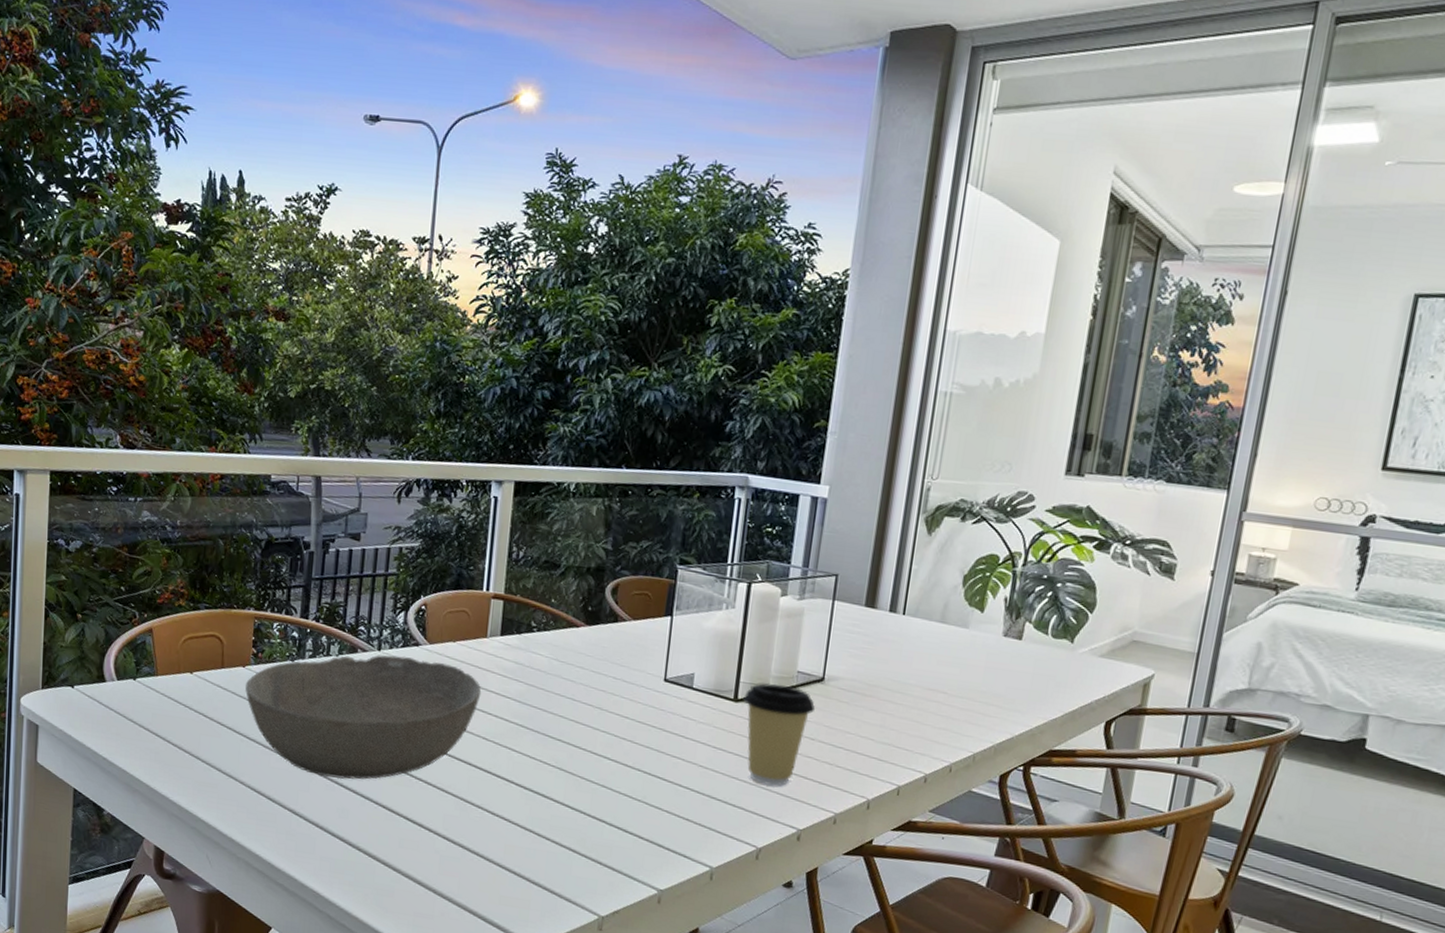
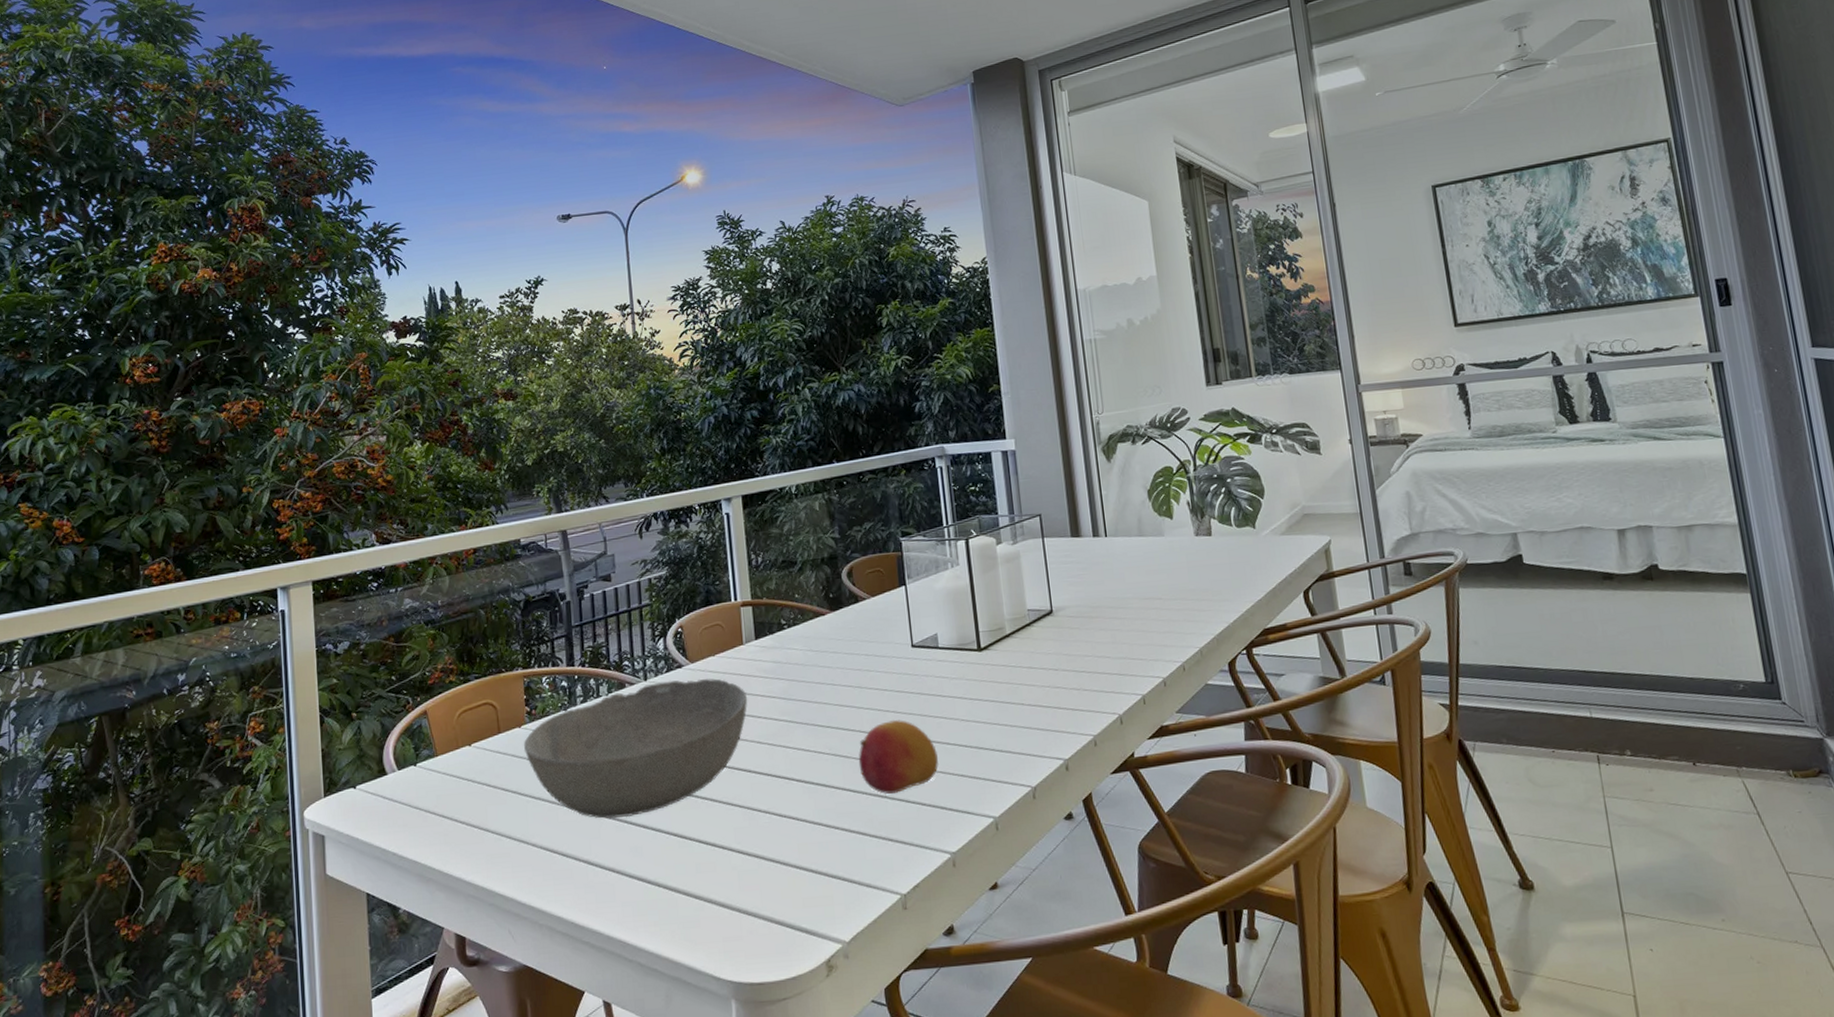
fruit: none [582,748,667,821] -> present [858,719,939,795]
coffee cup: present [743,683,816,787] -> none [986,625,1052,724]

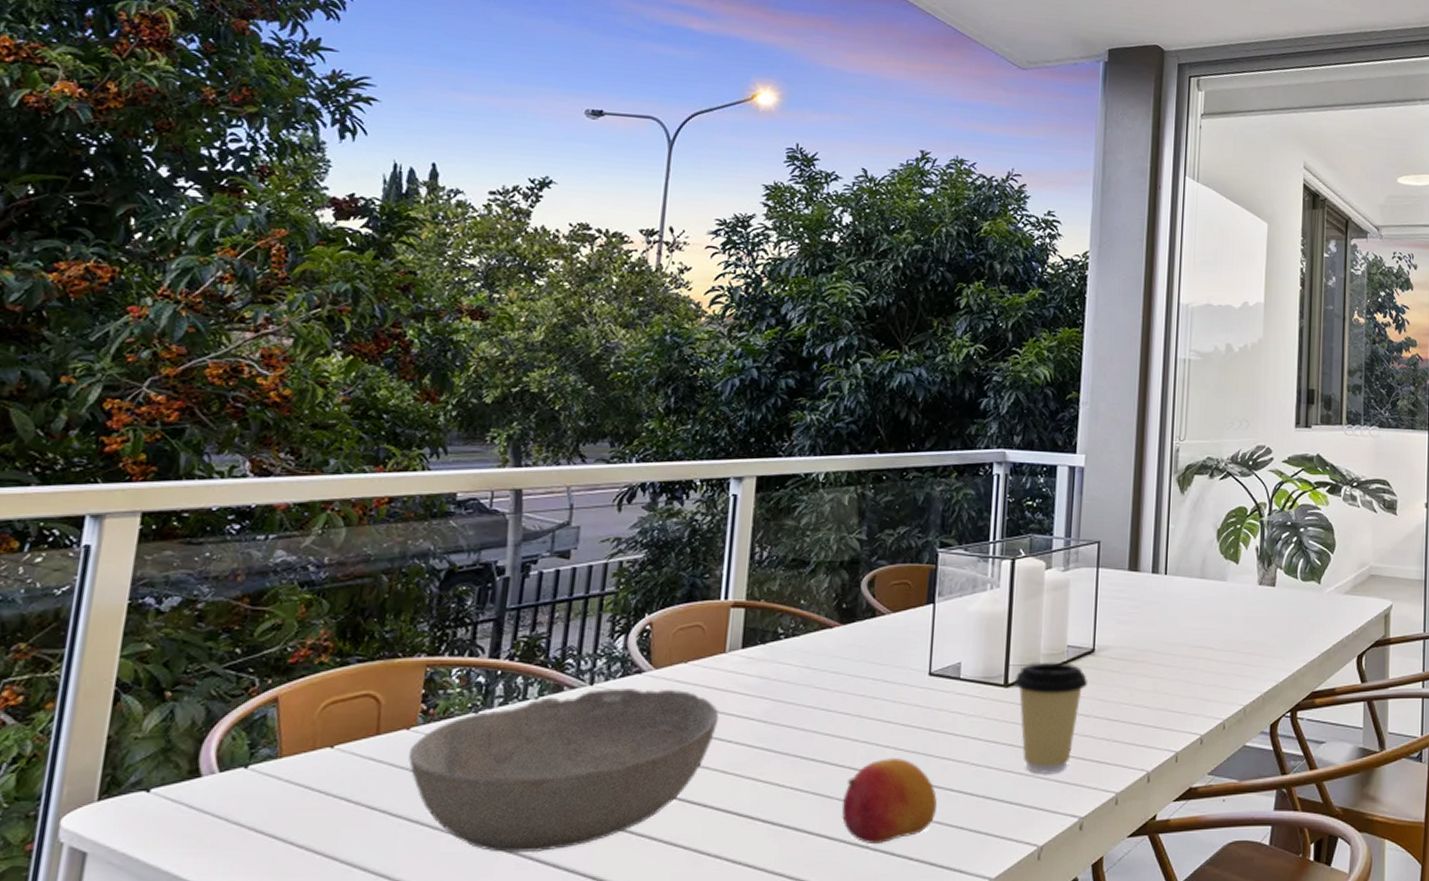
coffee cup: none [986,625,1052,724] -> present [1014,663,1089,775]

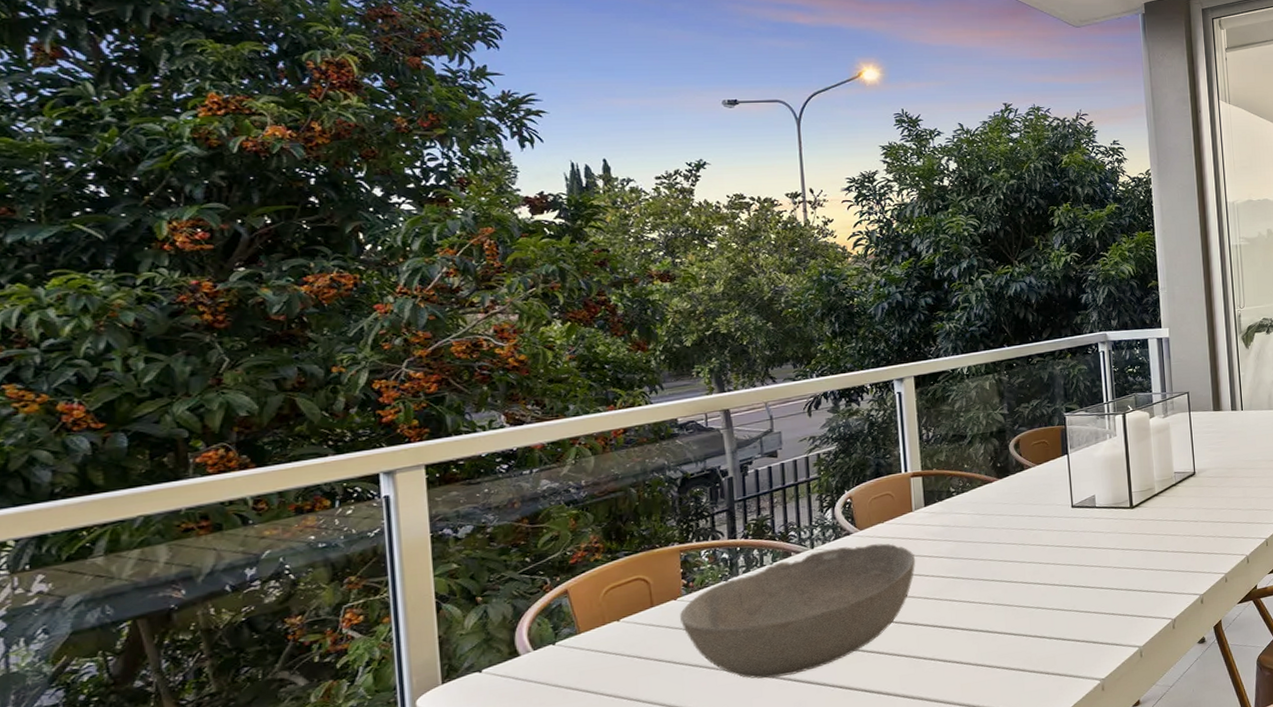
fruit: present [841,757,937,845] -> none [1020,570,1092,635]
coffee cup: present [1014,663,1089,775] -> none [1137,485,1194,568]

